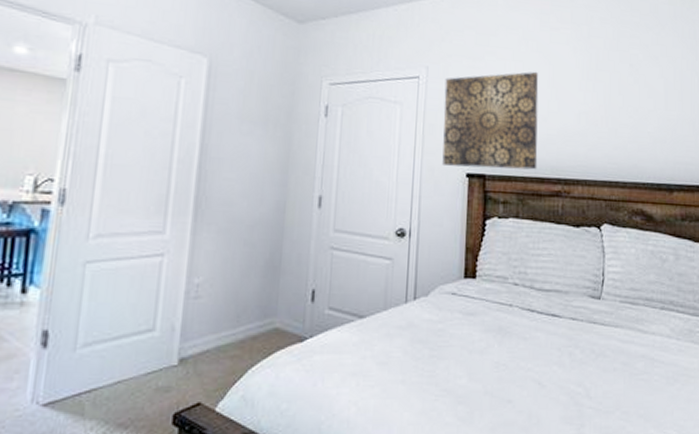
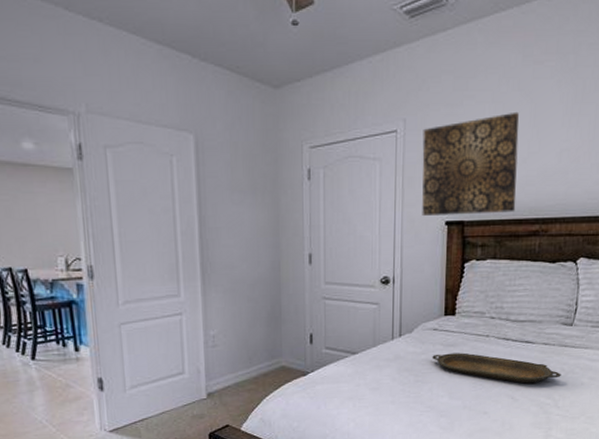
serving tray: none [450,323,591,366] -> present [432,352,561,384]

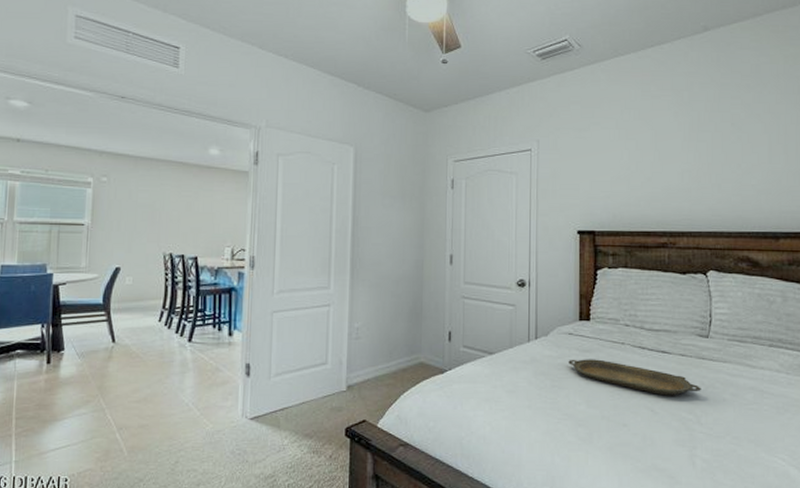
wall art: present [422,111,519,216] -> none [554,137,643,225]

